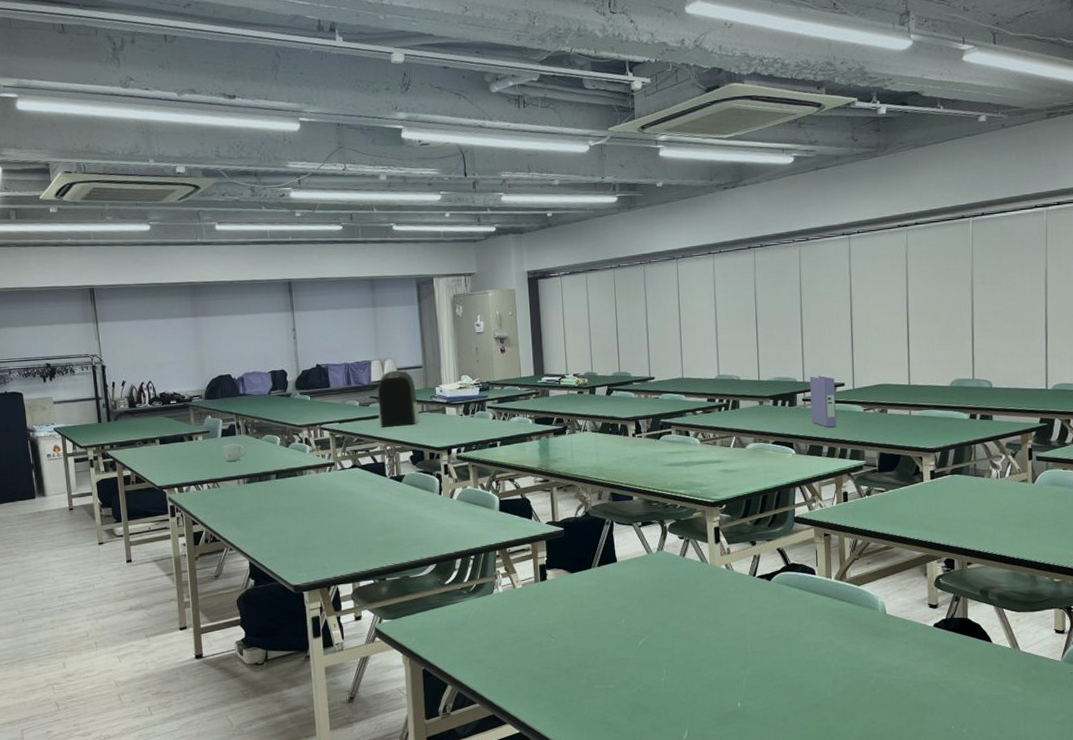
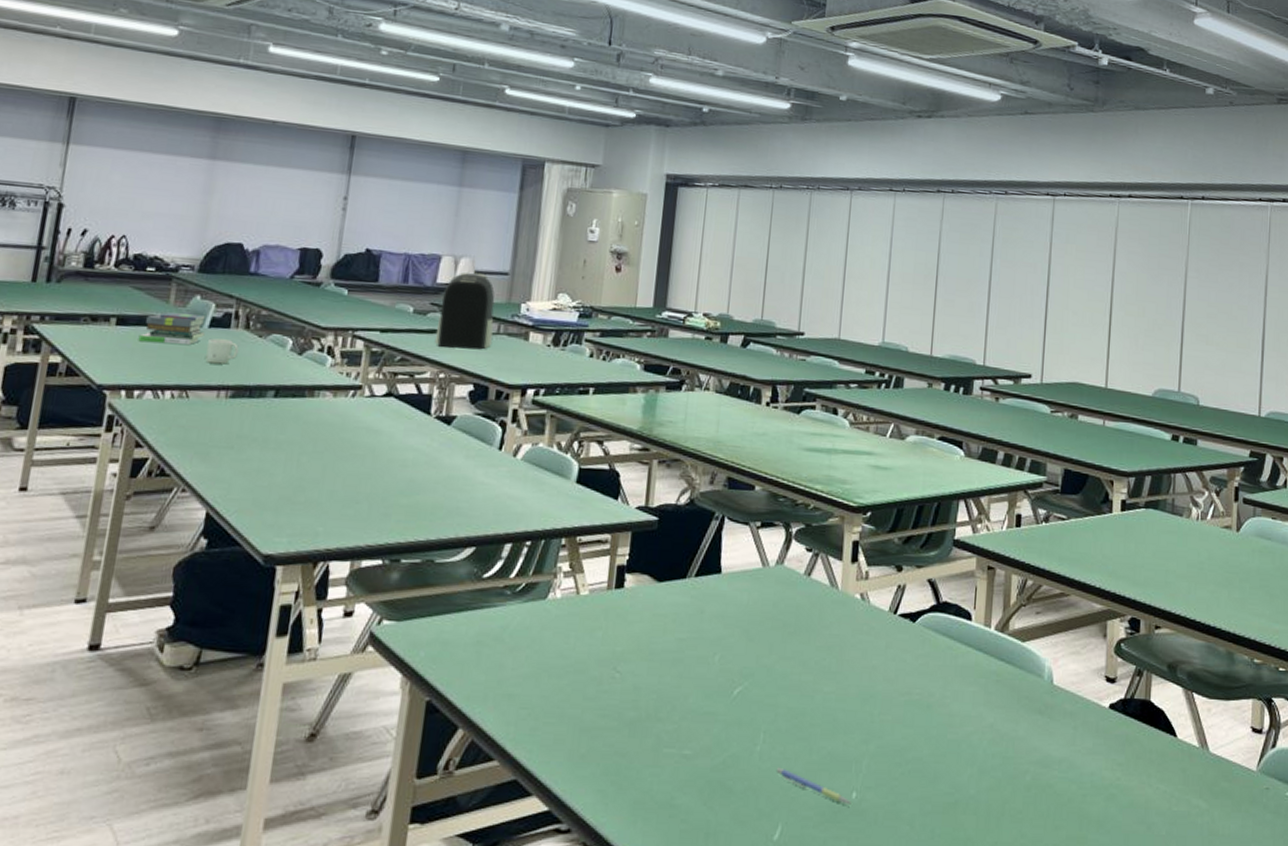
books: none [177,429,220,453] -> present [138,312,206,346]
pen: none [678,690,738,712] -> present [776,767,851,805]
binder: present [810,376,837,427] -> none [988,360,1021,428]

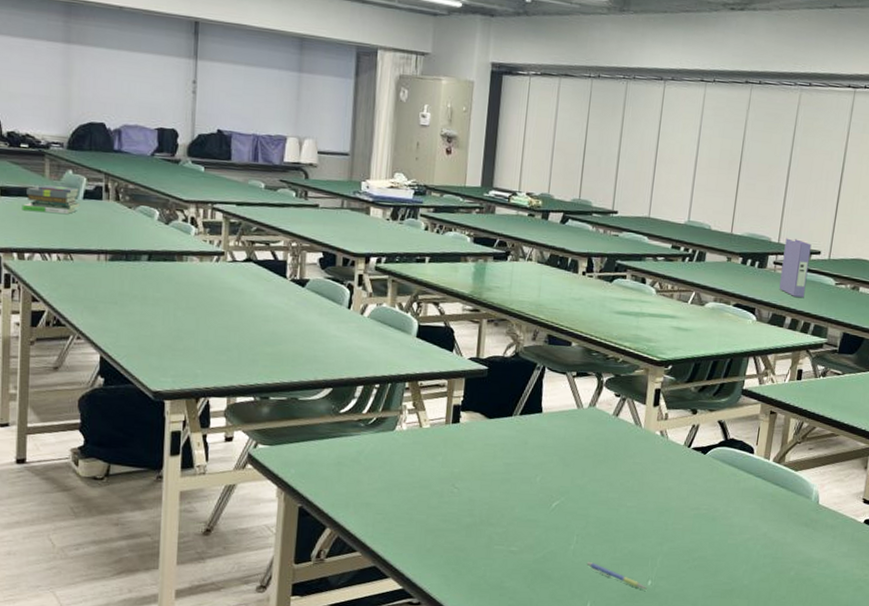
mug: present [205,338,239,364] -> none [84,208,112,232]
backpack: present [434,270,495,350] -> none [285,151,338,222]
binder: none [988,360,1021,428] -> present [779,238,812,297]

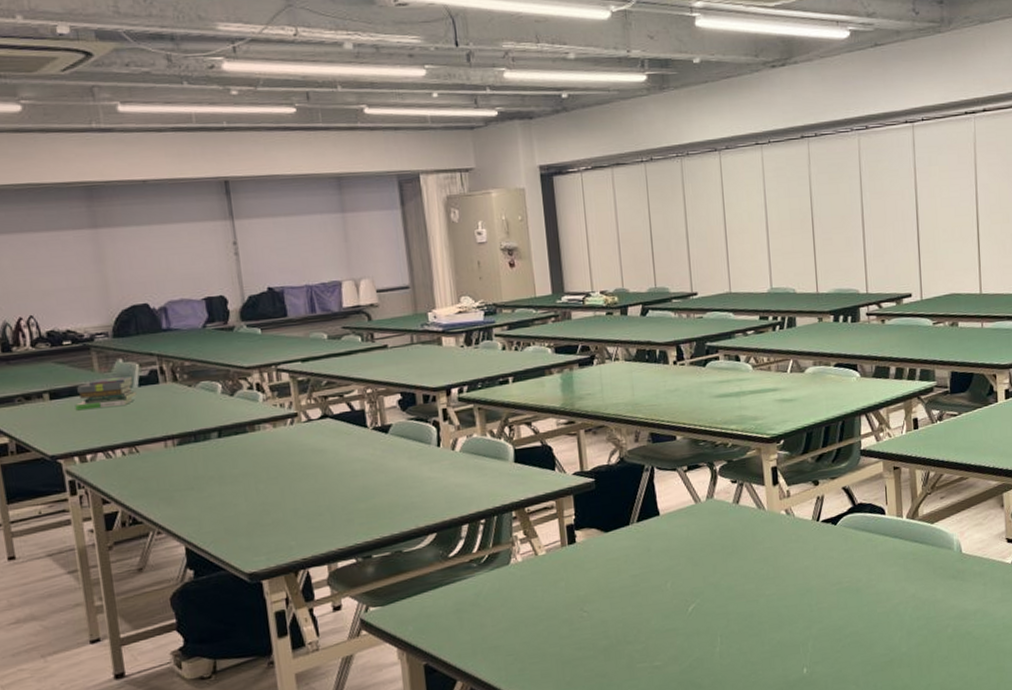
pen: present [586,561,647,590] -> none [736,660,804,679]
binder: present [779,238,812,297] -> none [873,286,904,345]

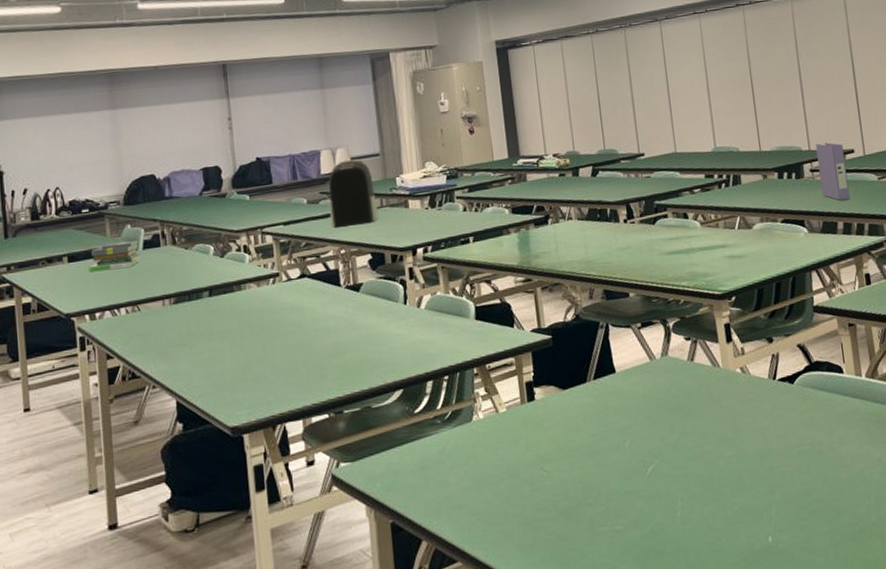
backpack: none [351,290,409,365] -> present [328,158,379,228]
binder: none [873,286,904,345] -> present [815,142,850,200]

